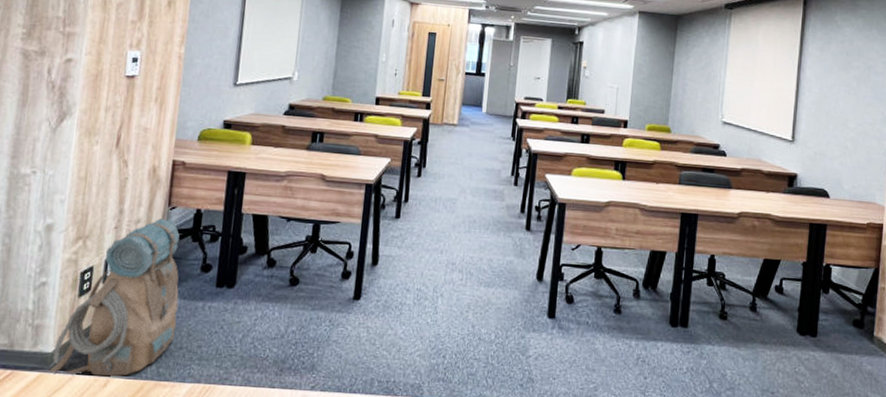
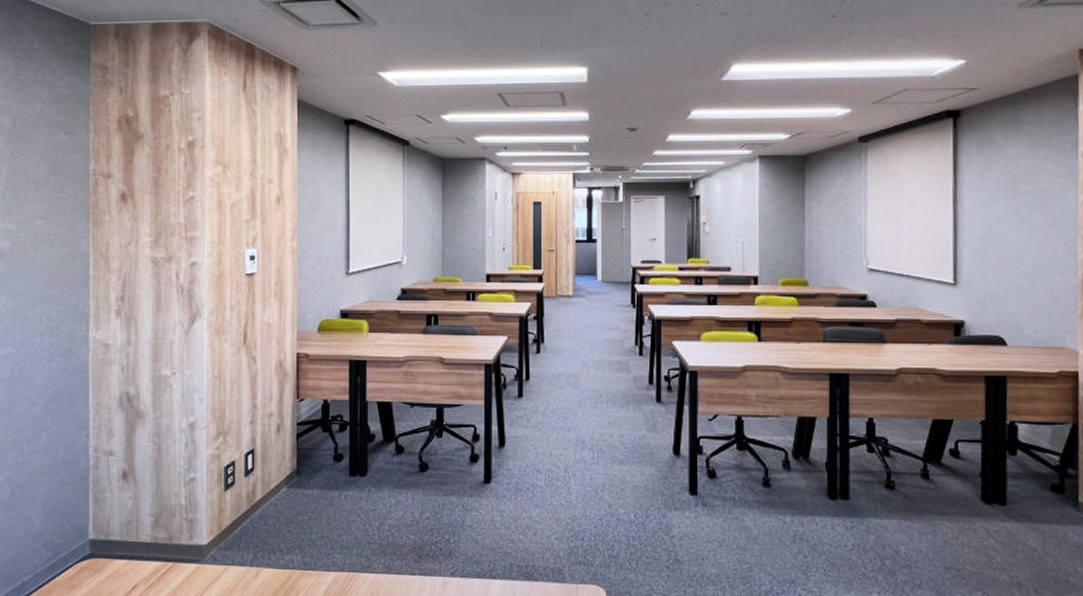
backpack: present [45,218,180,377] -> none [203,411,316,567]

